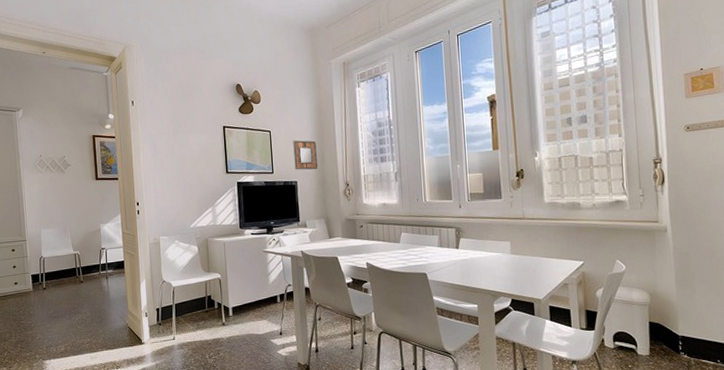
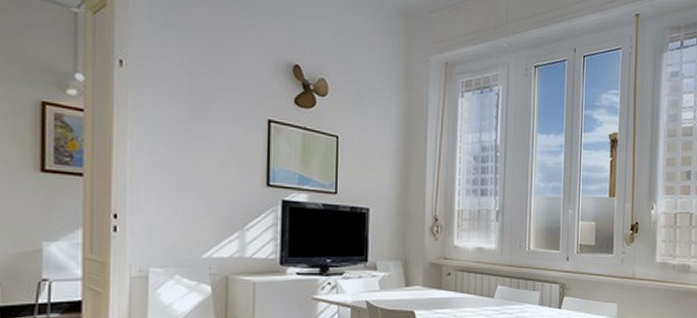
home mirror: present [293,140,319,170] -> none [368,153,401,195]

